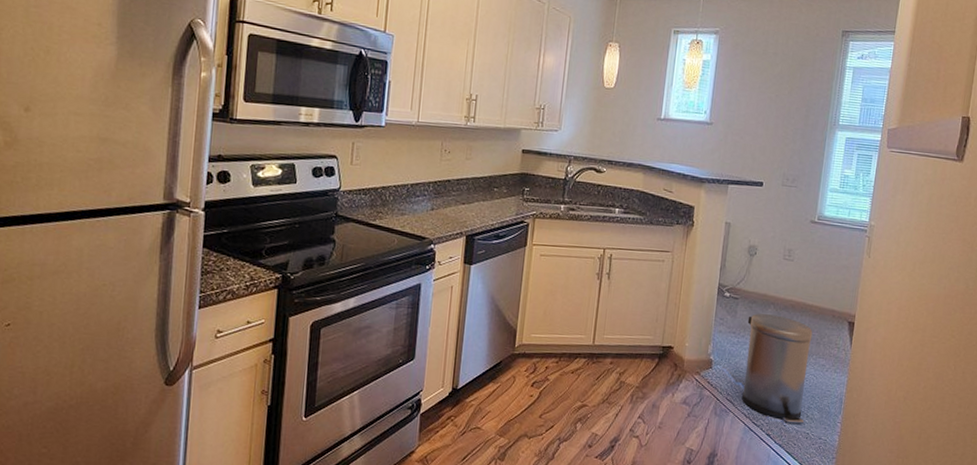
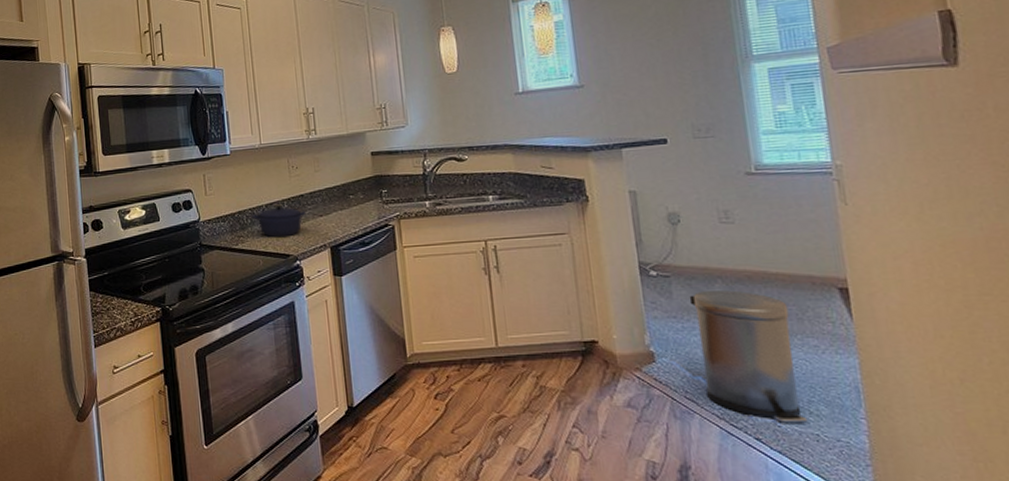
cooking pot: none [394,185,450,220] -> present [251,204,306,238]

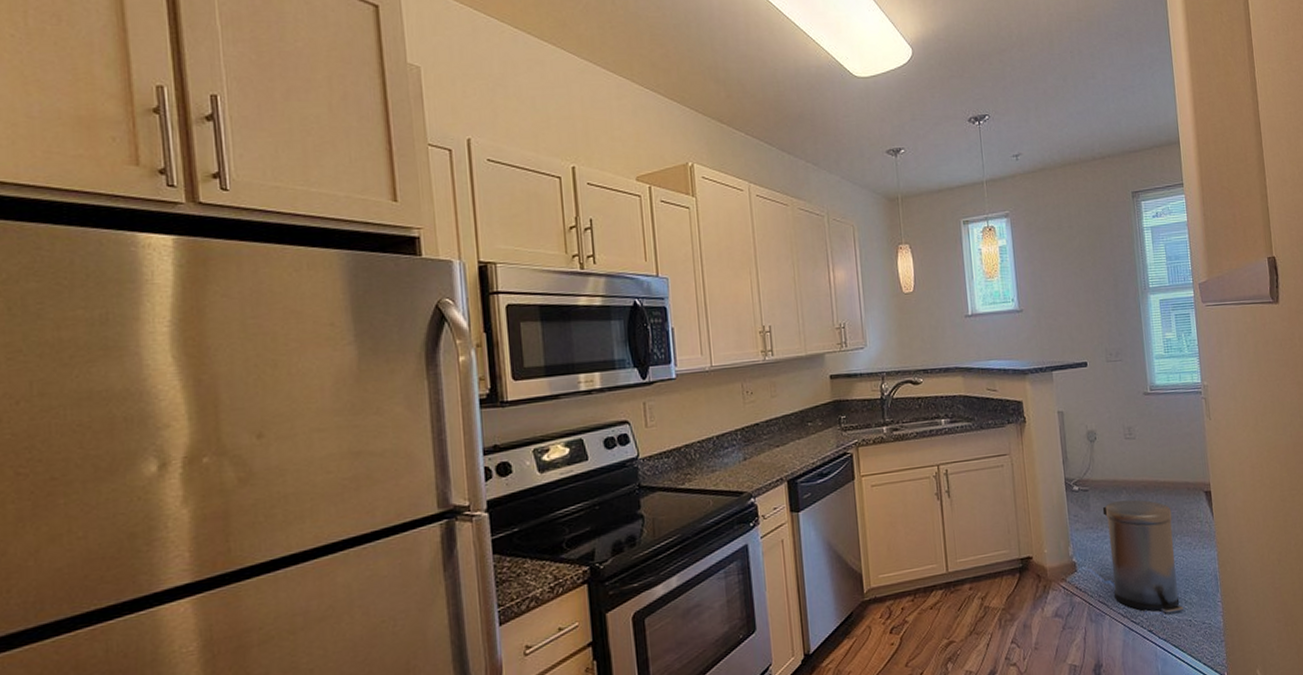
cooking pot: present [251,204,306,238] -> none [700,435,762,474]

